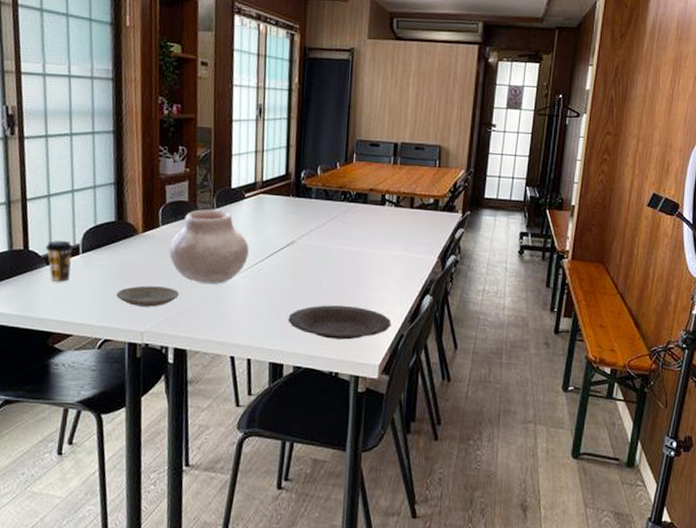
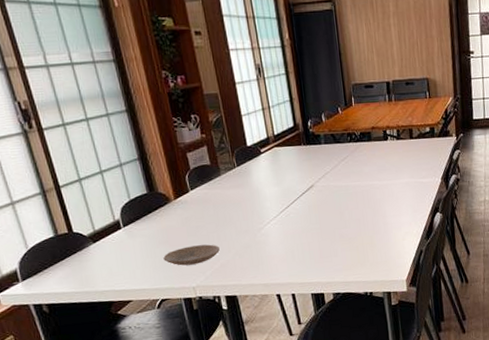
coffee cup: present [45,240,74,282] -> none [88,219,117,257]
vase: present [169,209,249,284] -> none [201,167,275,236]
plate: present [288,305,392,340] -> none [320,233,411,265]

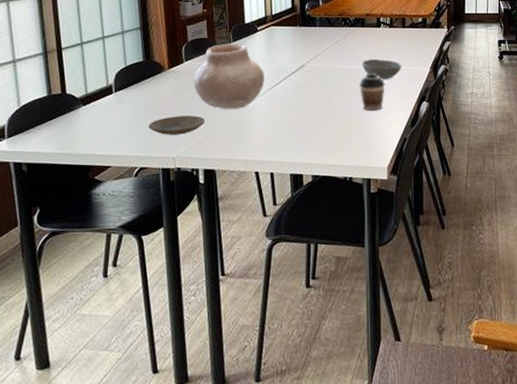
vase: none [201,167,275,236] -> present [193,43,264,109]
soup bowl: none [371,173,413,194] -> present [361,58,402,79]
coffee cup: none [371,188,398,227] -> present [360,73,385,111]

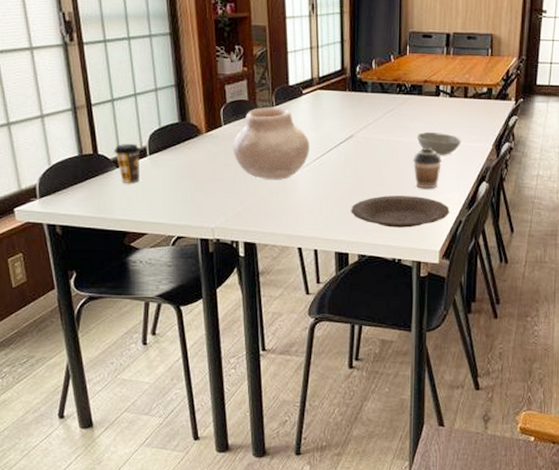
coffee cup: none [81,83,107,120] -> present [114,144,141,183]
plate: present [148,115,205,135] -> none [185,184,245,204]
plate: none [304,117,395,148] -> present [351,195,450,228]

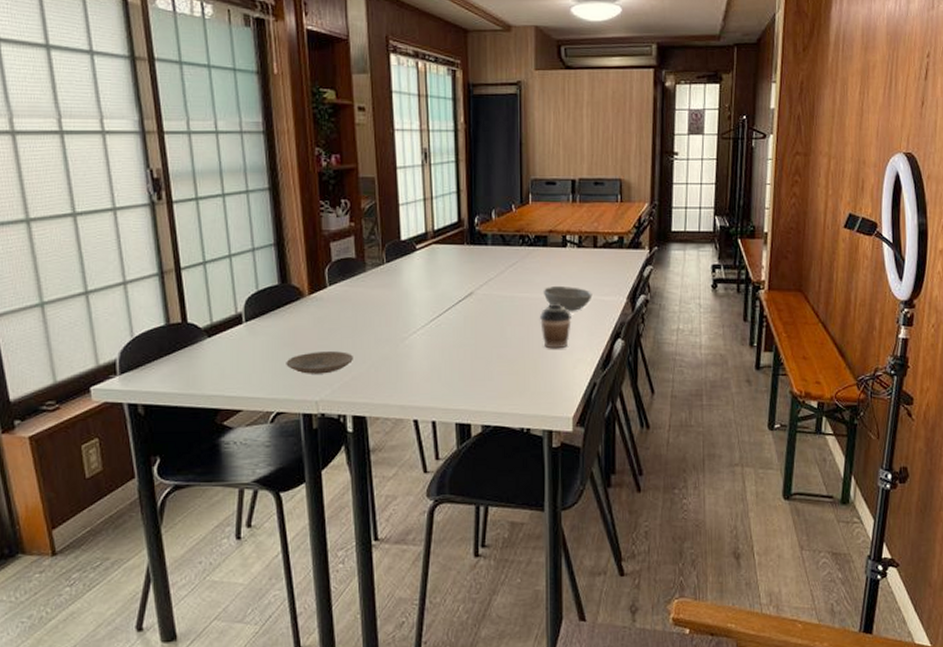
coffee cup: present [114,144,141,183] -> none [205,310,236,354]
plate: none [185,184,245,204] -> present [286,351,353,374]
vase: present [233,106,310,179] -> none [339,264,425,344]
plate: present [351,195,450,228] -> none [472,356,583,393]

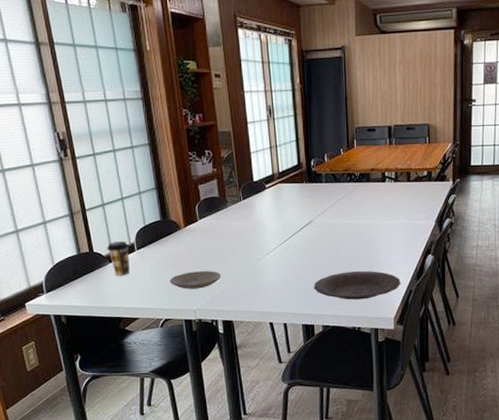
coffee cup: none [205,310,236,354] -> present [106,241,130,276]
plate: none [472,356,583,393] -> present [314,270,401,300]
coffee cup: present [540,303,571,349] -> none [366,227,391,264]
soup bowl: present [543,285,593,311] -> none [367,213,407,233]

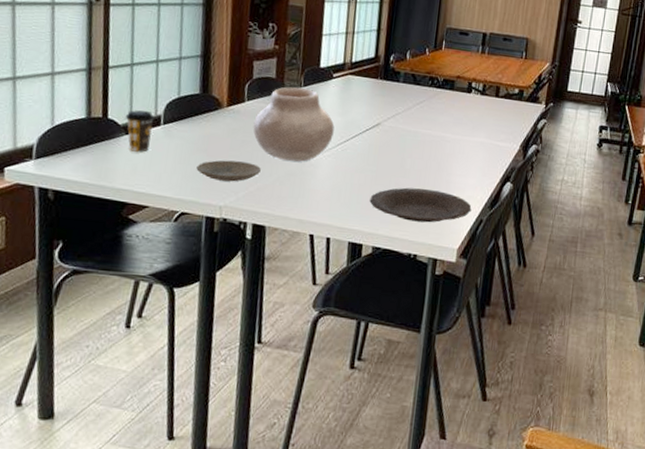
vase: none [208,201,275,264] -> present [253,86,335,162]

